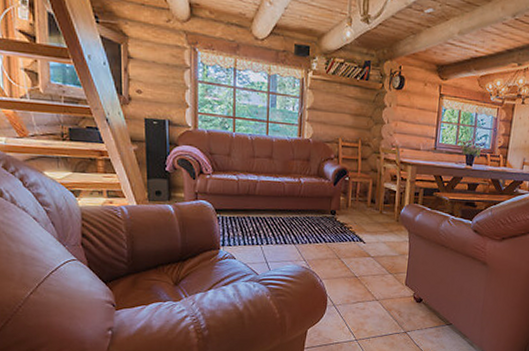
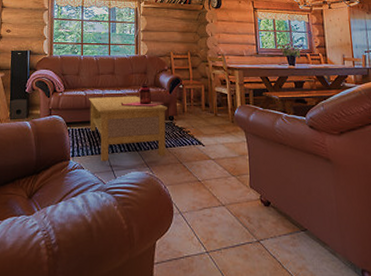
coffee table: none [242,183,330,253] -> present [89,96,168,162]
lantern: none [278,171,327,200] -> present [120,83,164,108]

